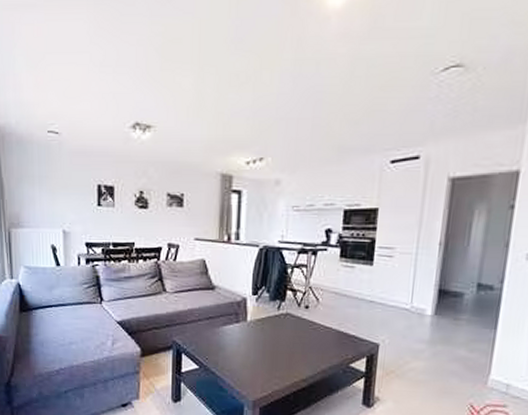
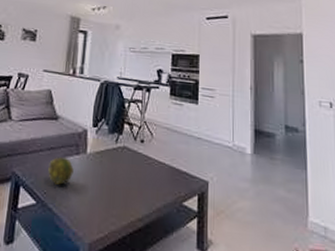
decorative ball: none [208,325,234,351] -> present [48,156,74,185]

